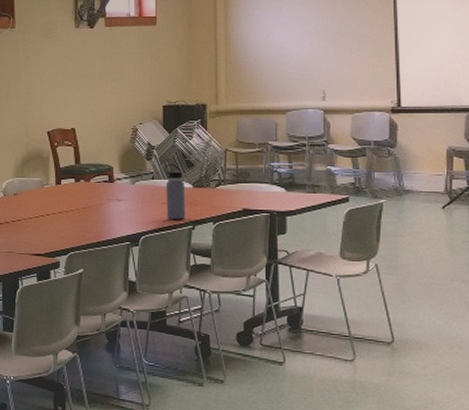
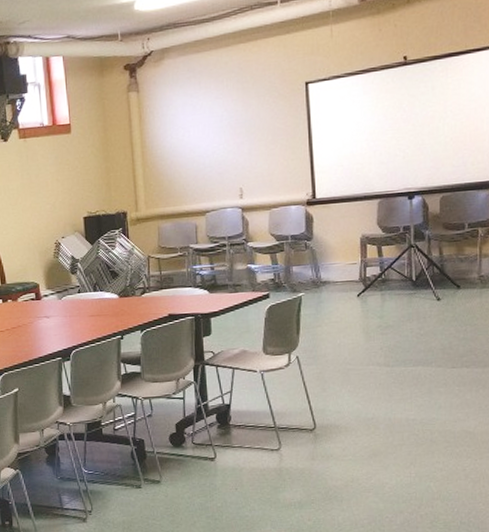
water bottle: present [164,164,186,220] -> none [89,275,114,331]

